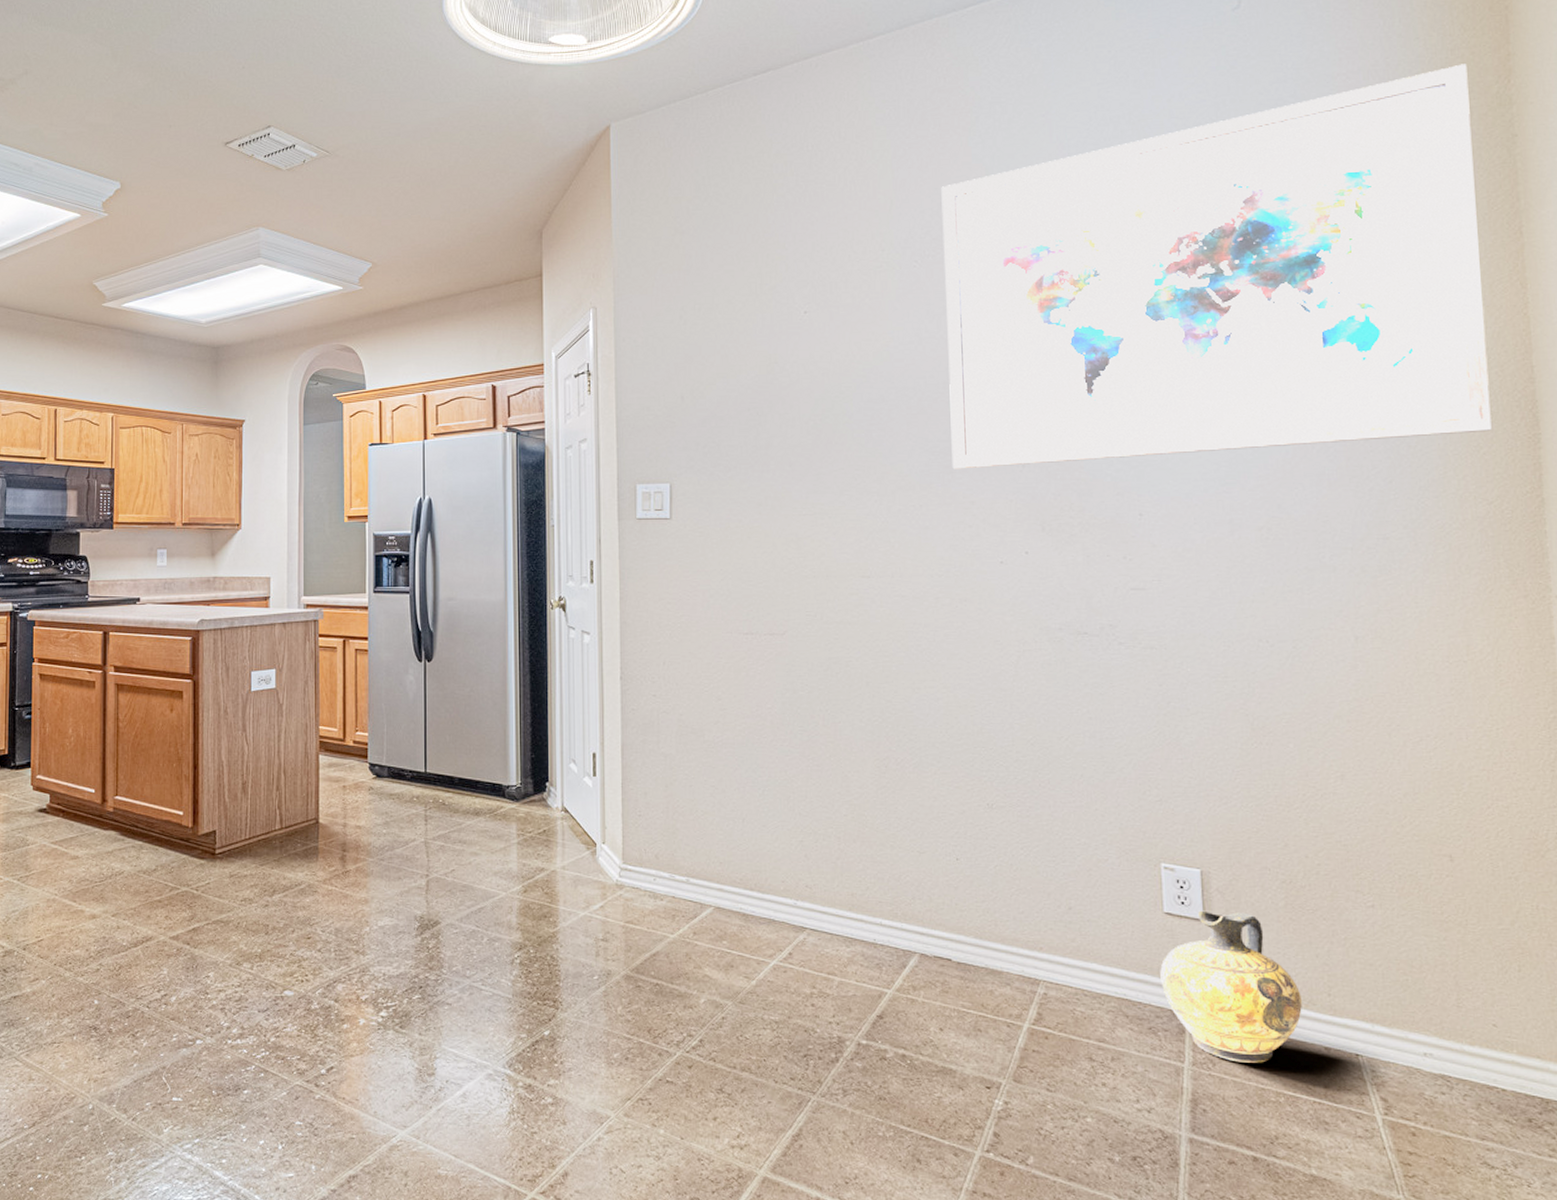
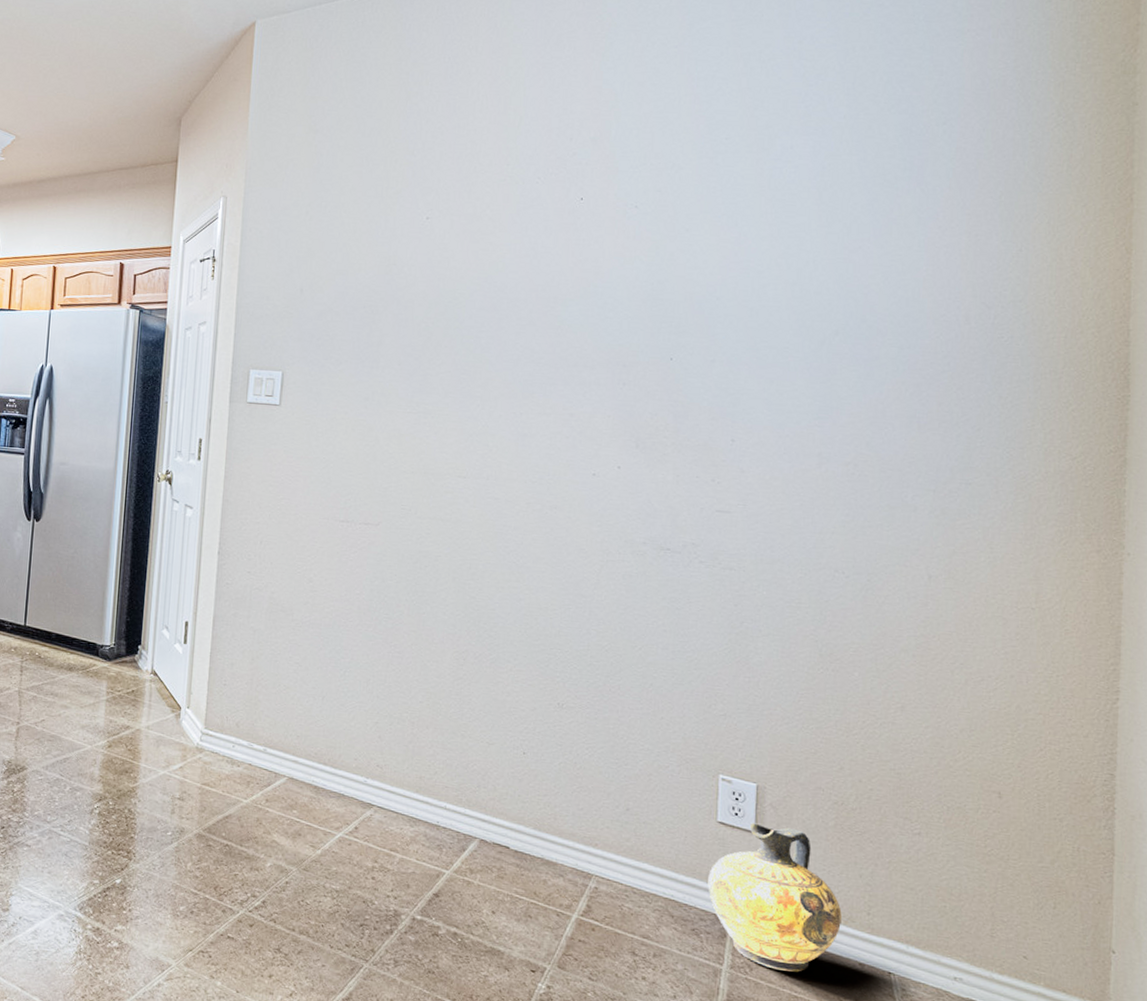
wall art: present [941,64,1492,469] -> none [555,30,1096,390]

